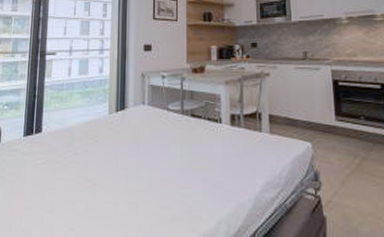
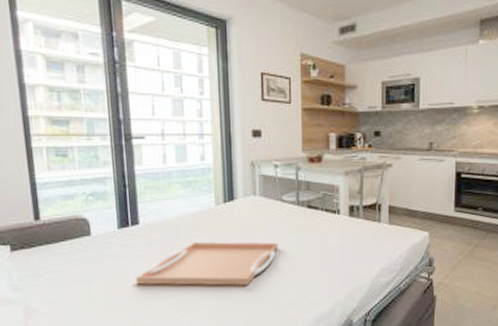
serving tray: none [32,151,164,197] -> present [136,242,279,286]

